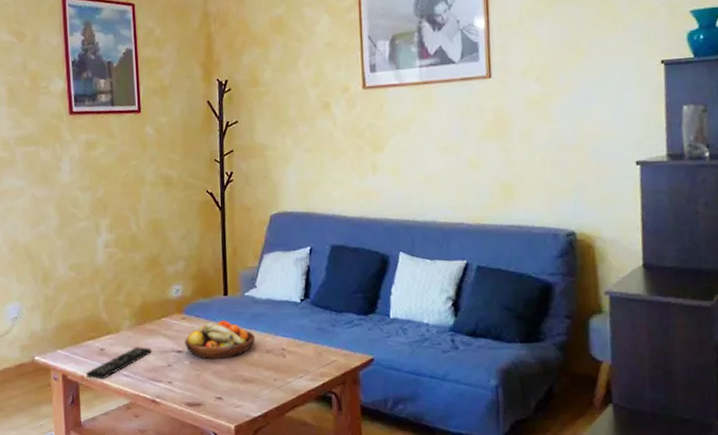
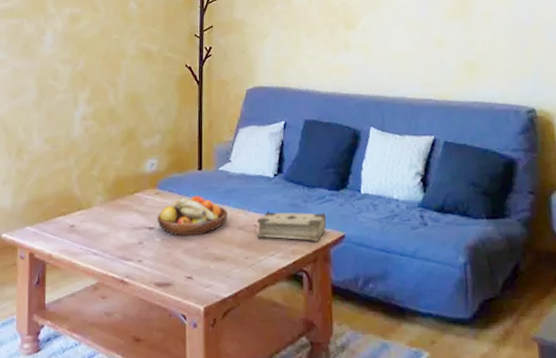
remote control: present [85,347,151,380] -> none [53,223,123,258]
book: none [284,335,356,365] -> present [256,211,327,242]

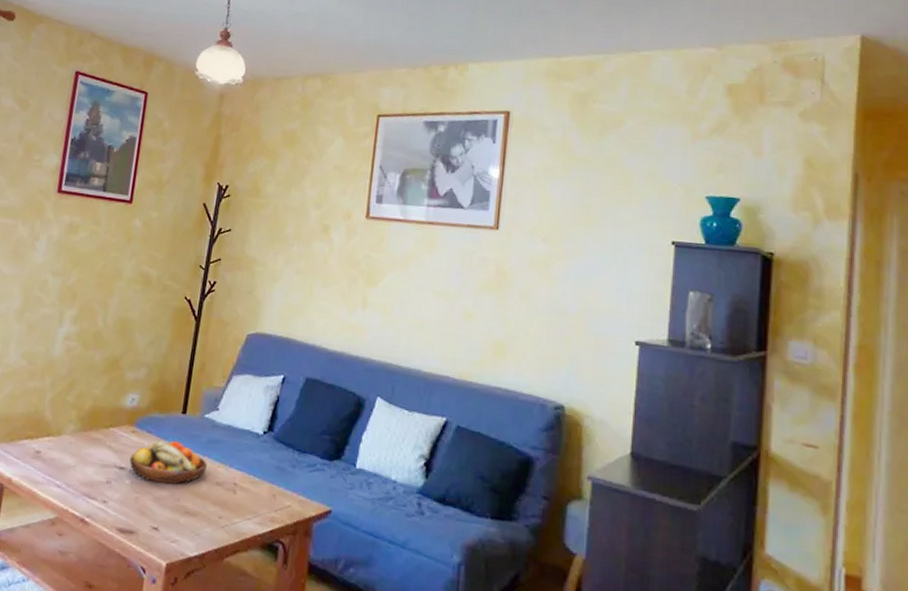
book: present [256,211,327,242] -> none [234,470,315,513]

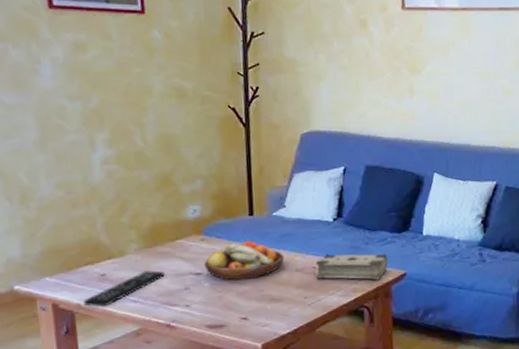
remote control: none [13,455,92,487] -> present [83,270,165,307]
book: none [234,470,315,513] -> present [315,253,389,281]

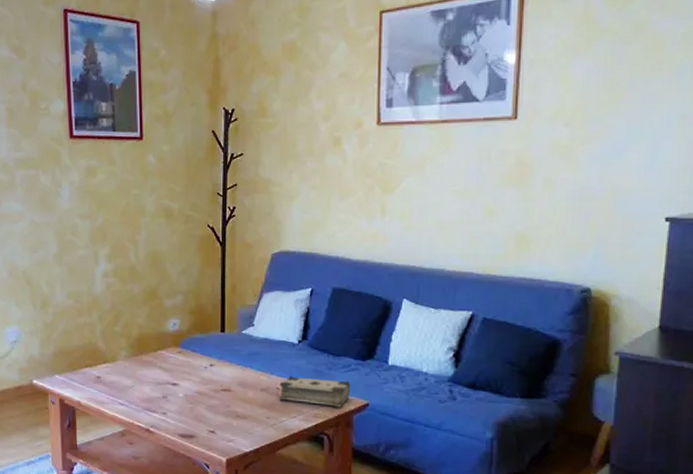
remote control: present [83,270,165,307] -> none [82,377,147,407]
fruit bowl: present [204,240,284,281] -> none [180,356,250,394]

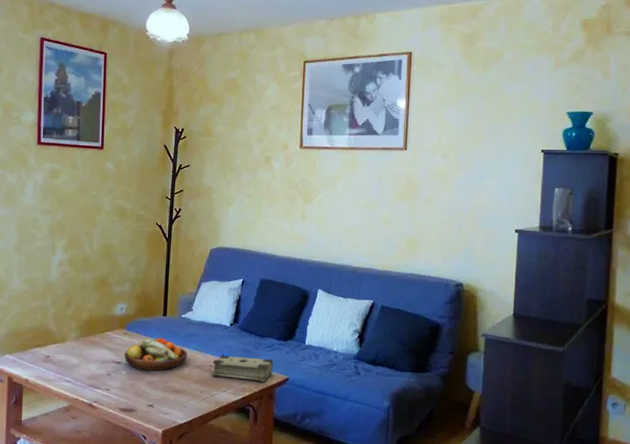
fruit bowl: none [180,356,250,394] -> present [124,337,187,371]

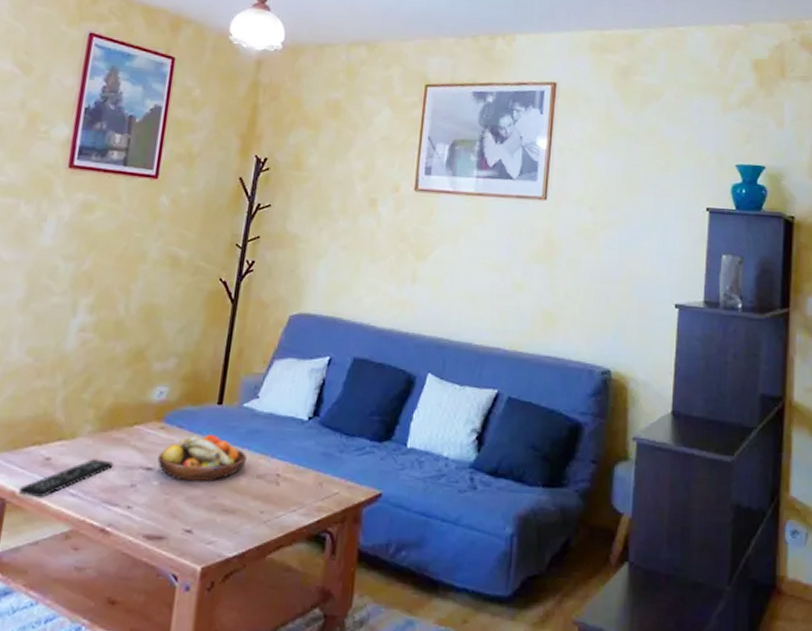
remote control: none [30,356,93,384] -> present [18,459,113,498]
book: present [211,354,274,383] -> none [277,459,364,500]

